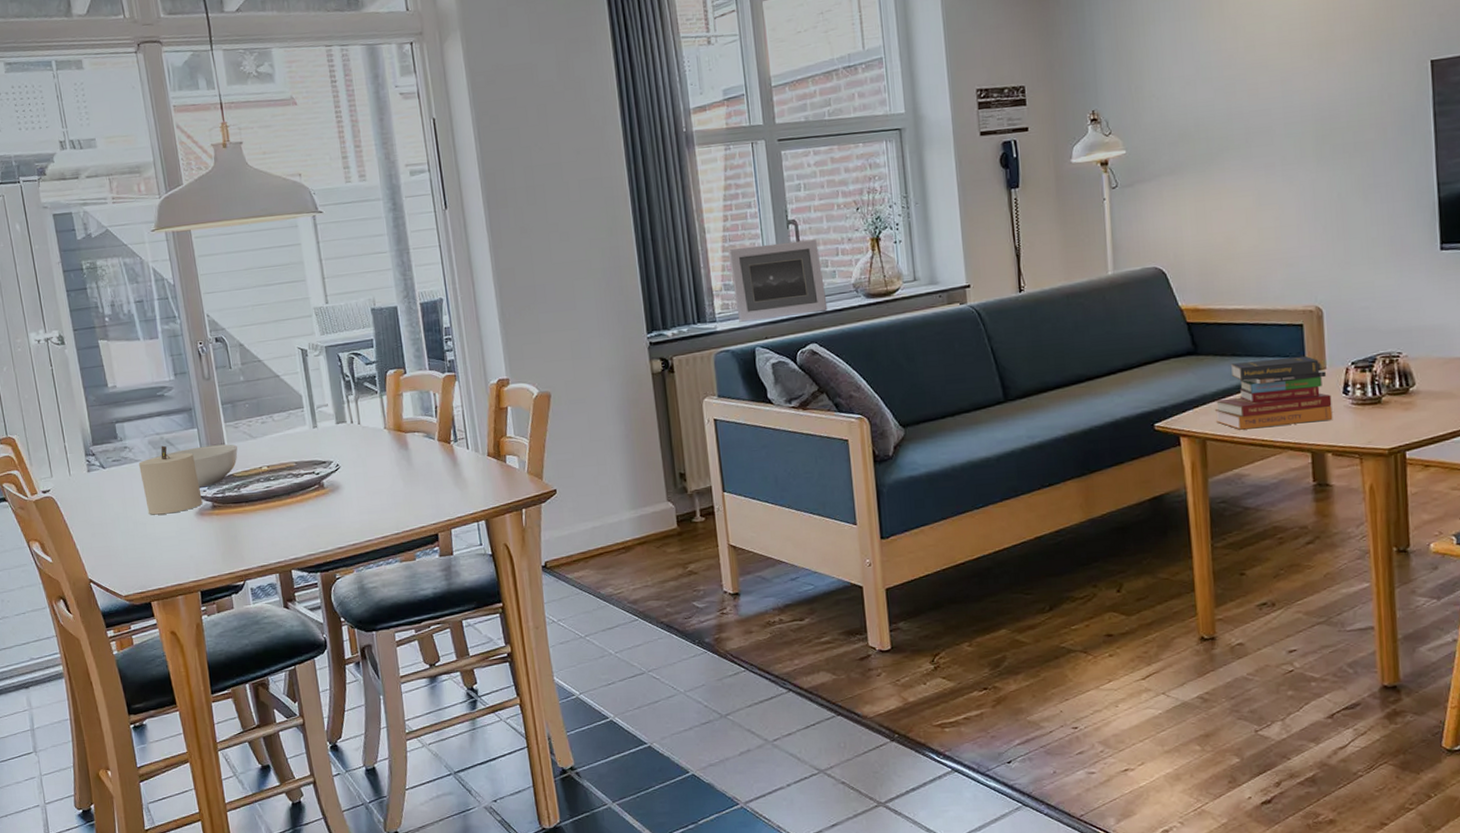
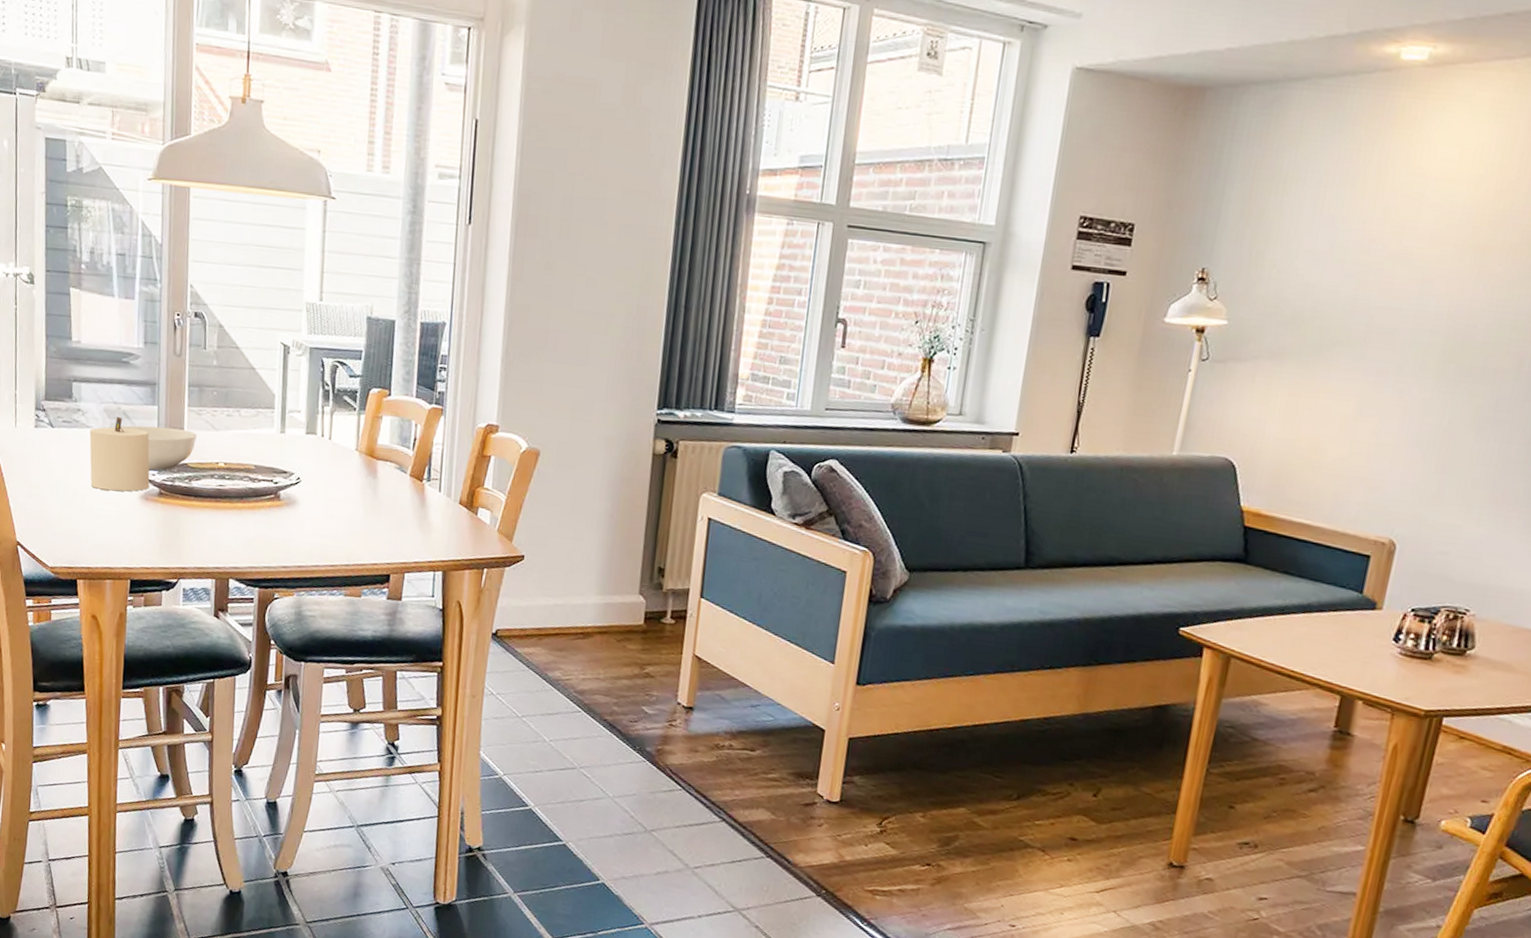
picture frame: present [727,239,828,322] -> none [759,336,864,428]
books: present [1215,355,1333,430] -> none [1247,581,1381,666]

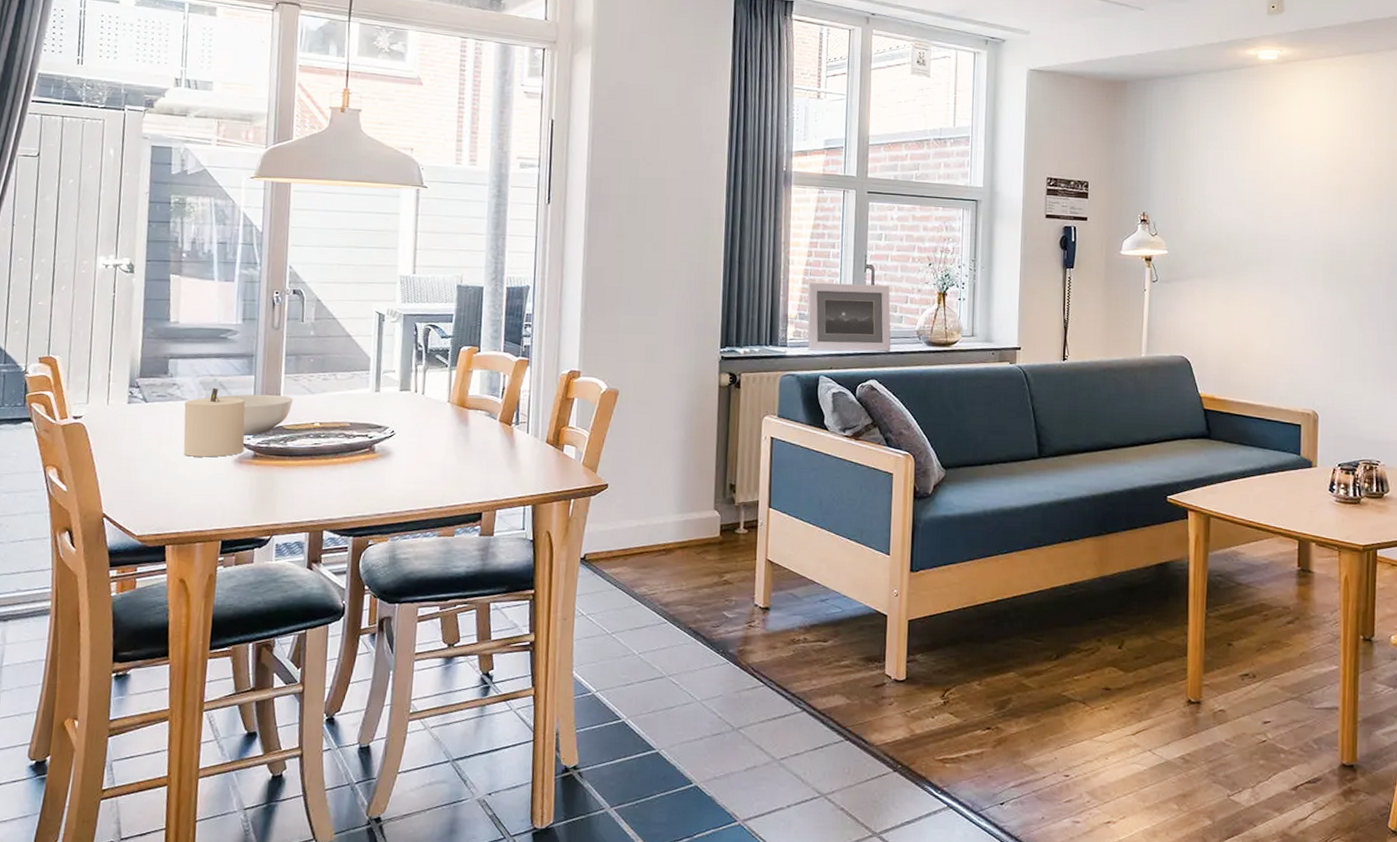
picture frame: none [759,336,864,428] -> present [807,282,891,352]

